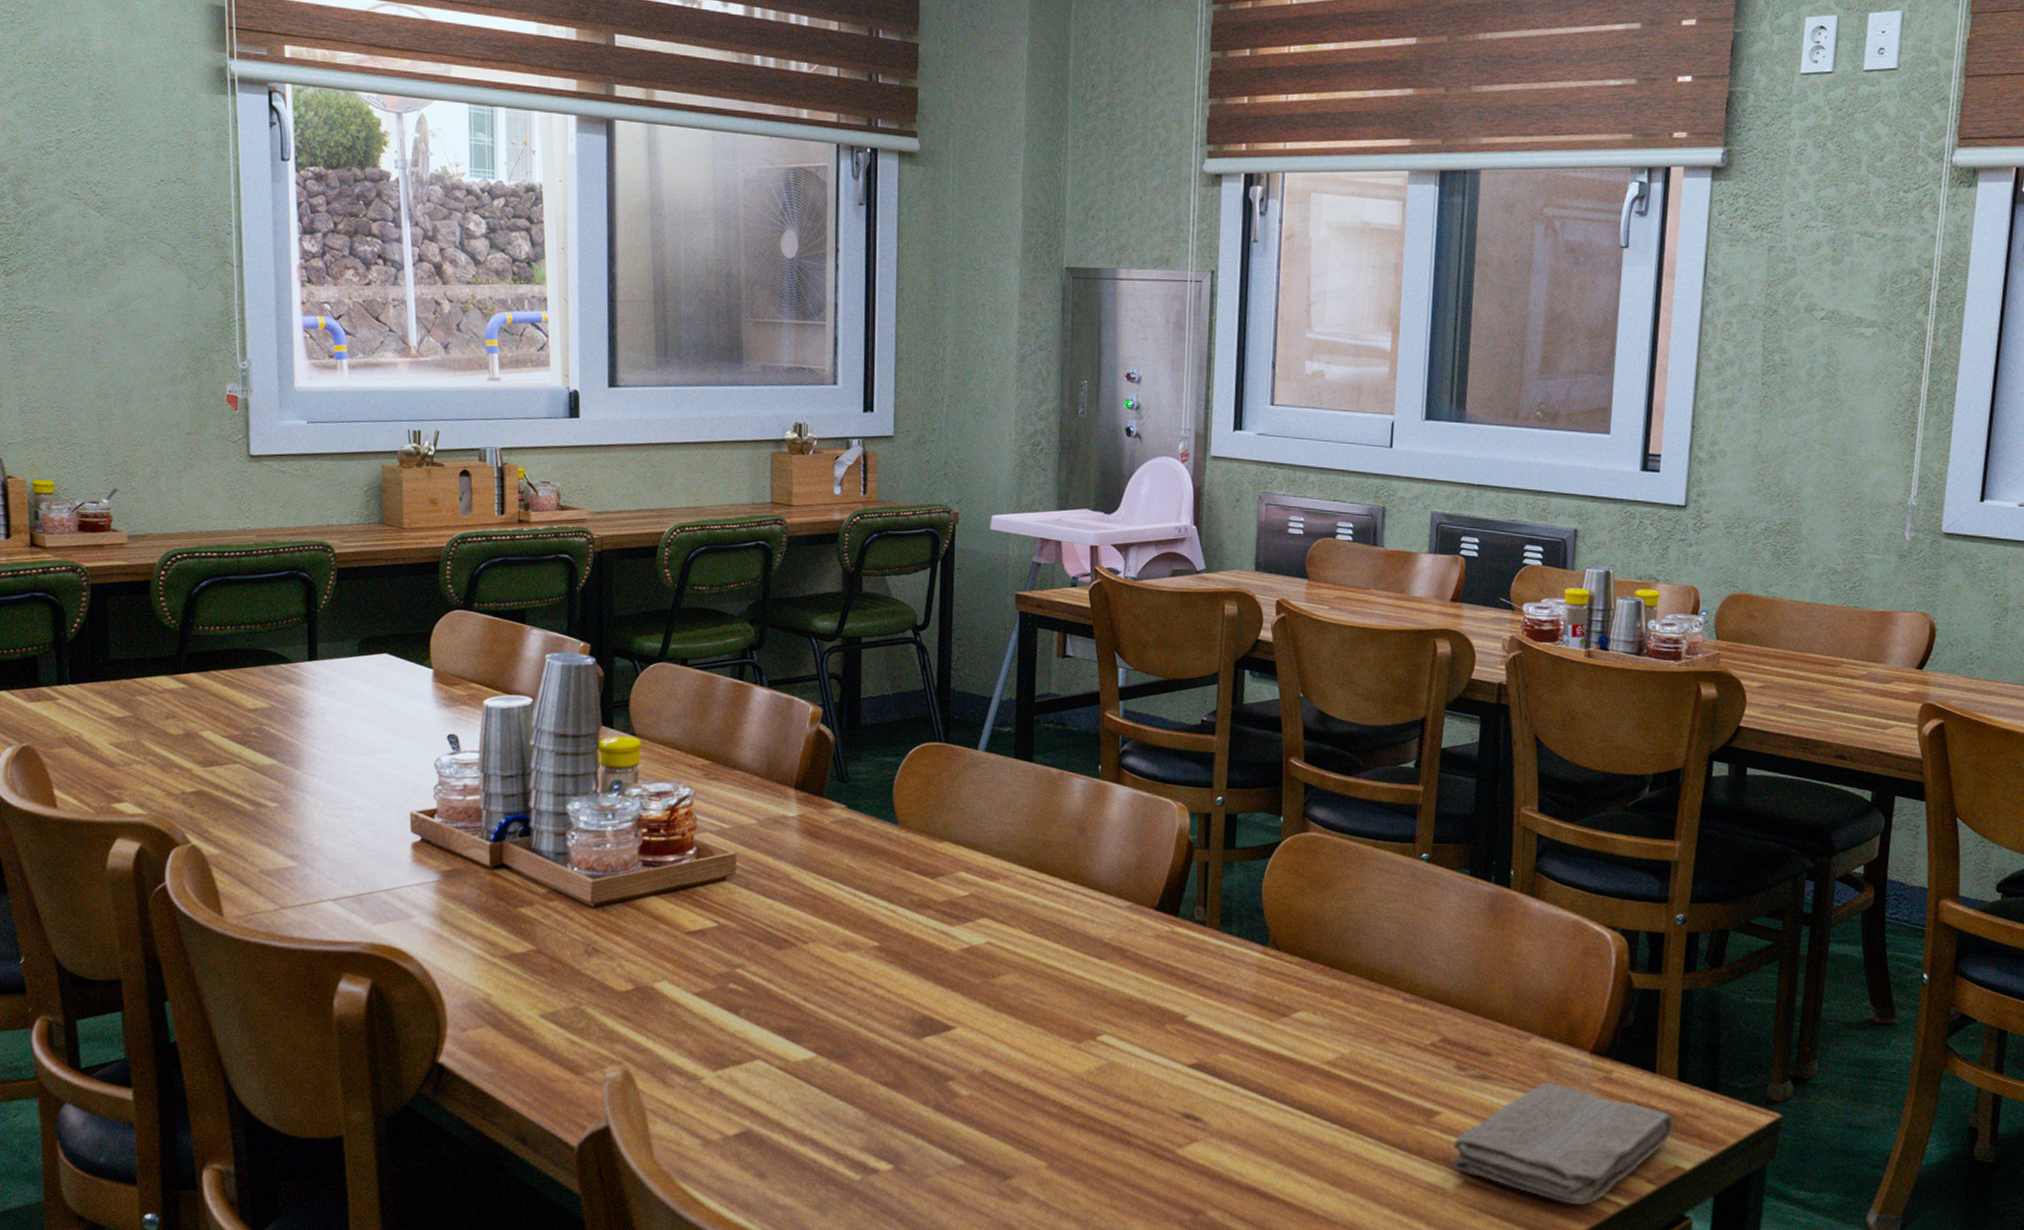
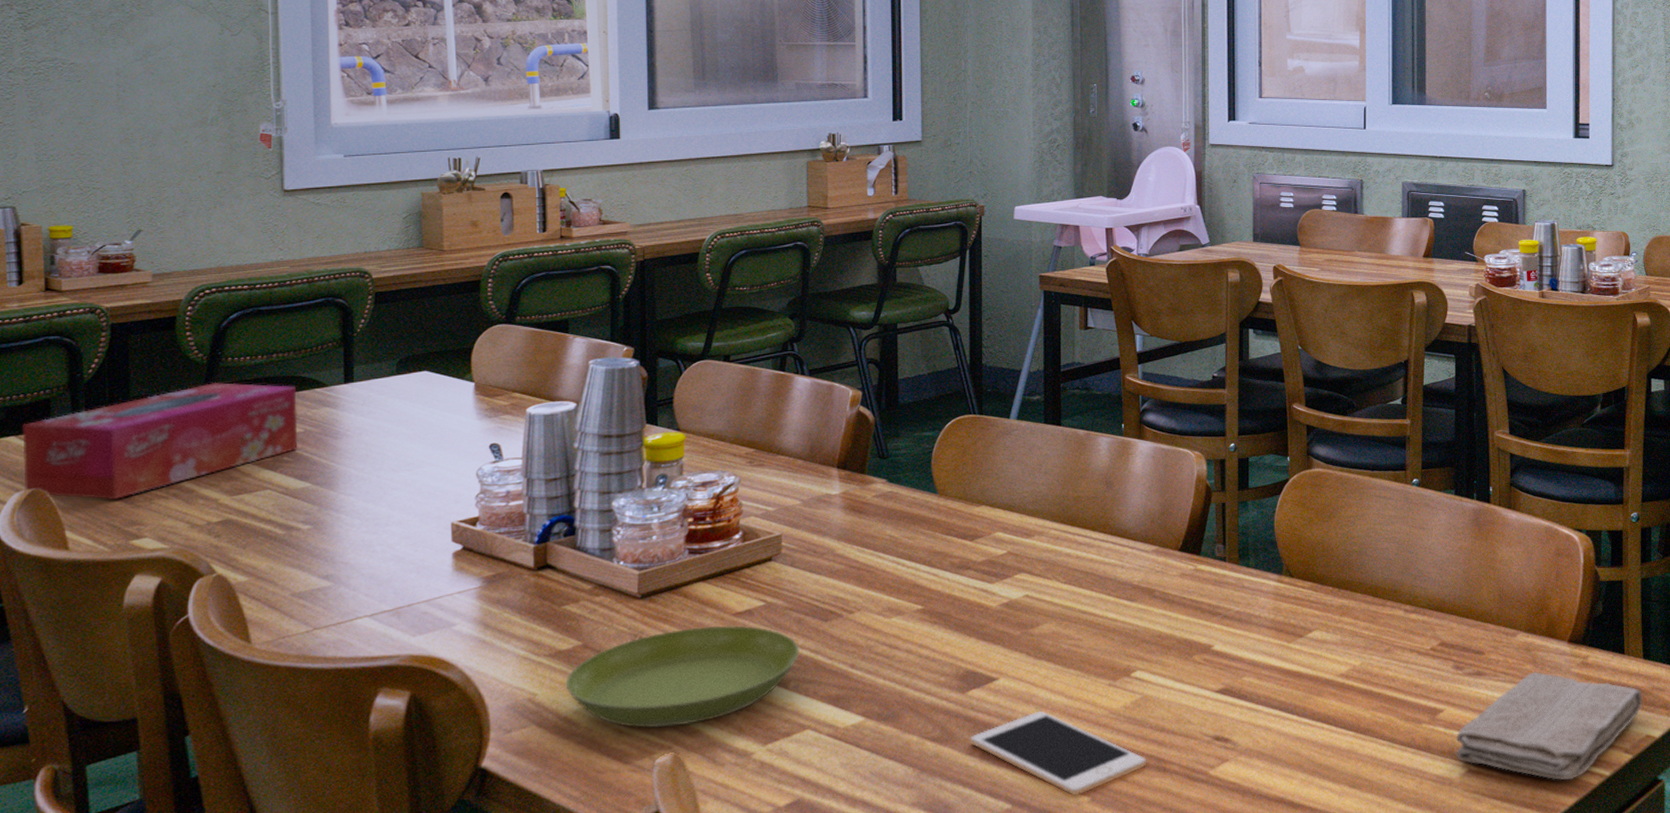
tissue box: none [13,650,265,762] -> present [22,382,298,501]
saucer: none [519,943,752,1043] -> present [565,625,800,728]
cell phone: none [924,1067,1109,1160] -> present [970,711,1146,796]

